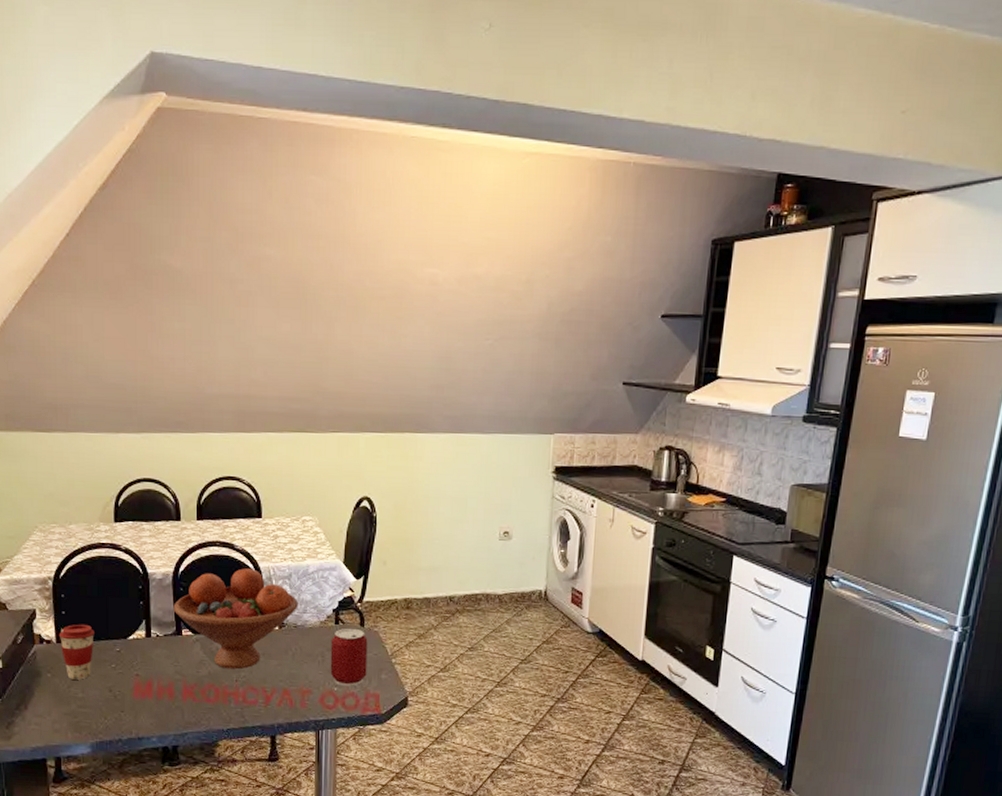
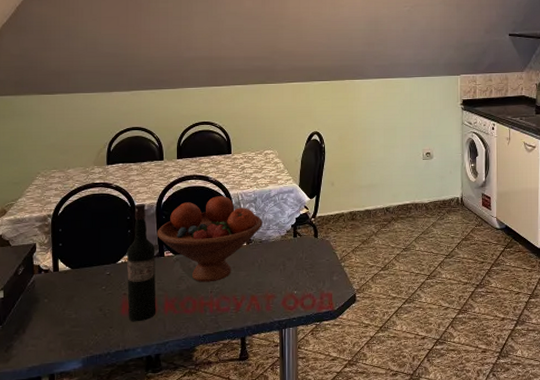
coffee cup: present [58,624,94,680] -> none [55,253,87,303]
wine bottle: none [139,570,173,708] -> present [127,203,156,322]
can: present [330,628,368,686] -> none [290,239,321,289]

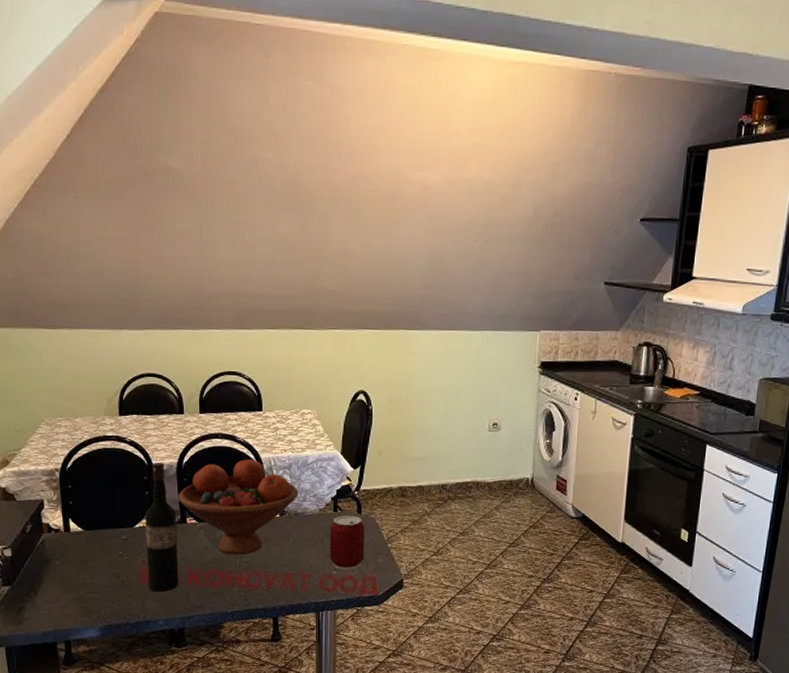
can: none [290,239,321,289] -> present [329,515,365,570]

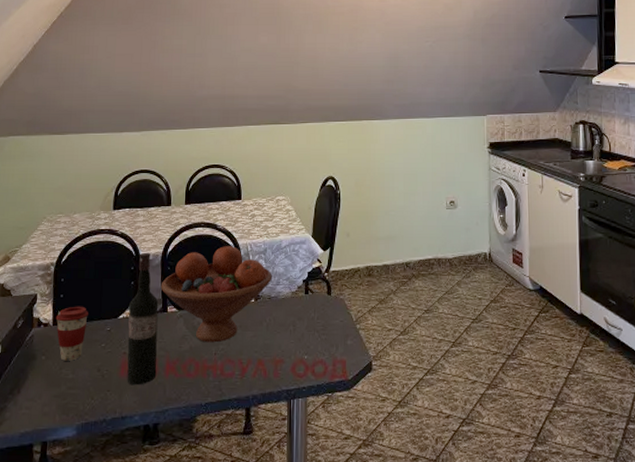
coffee cup: none [66,513,101,567] -> present [55,306,88,361]
can: present [329,515,365,570] -> none [301,297,334,354]

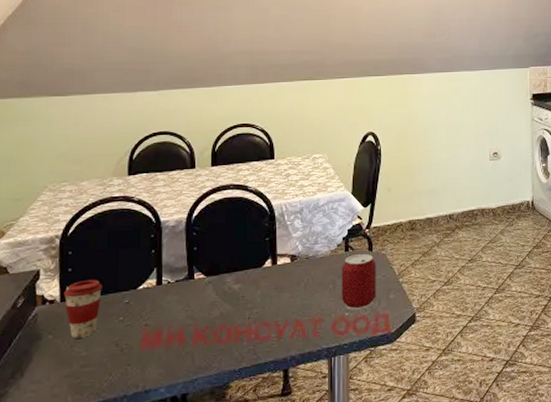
wine bottle: present [127,252,159,386] -> none [149,218,184,357]
fruit bowl: present [160,246,272,343] -> none [186,207,310,308]
can: none [301,297,334,354] -> present [341,253,376,310]

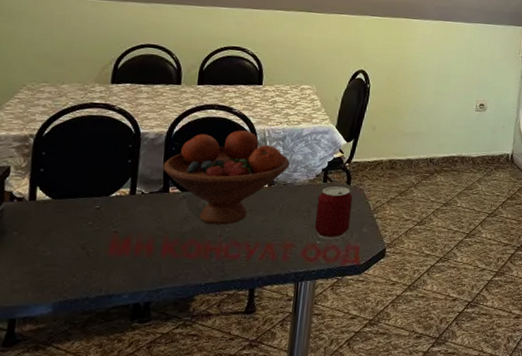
coffee cup: present [63,279,102,338] -> none [32,181,74,238]
fruit bowl: none [186,207,310,308] -> present [162,130,290,225]

